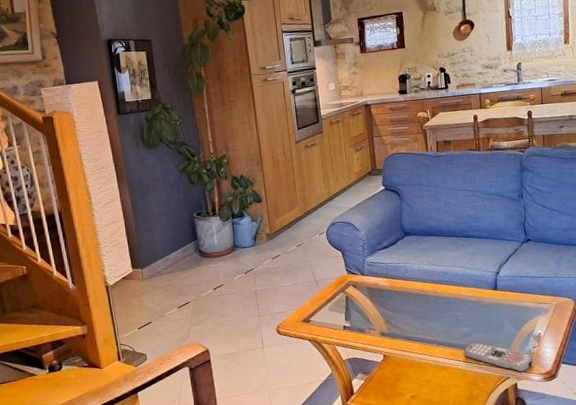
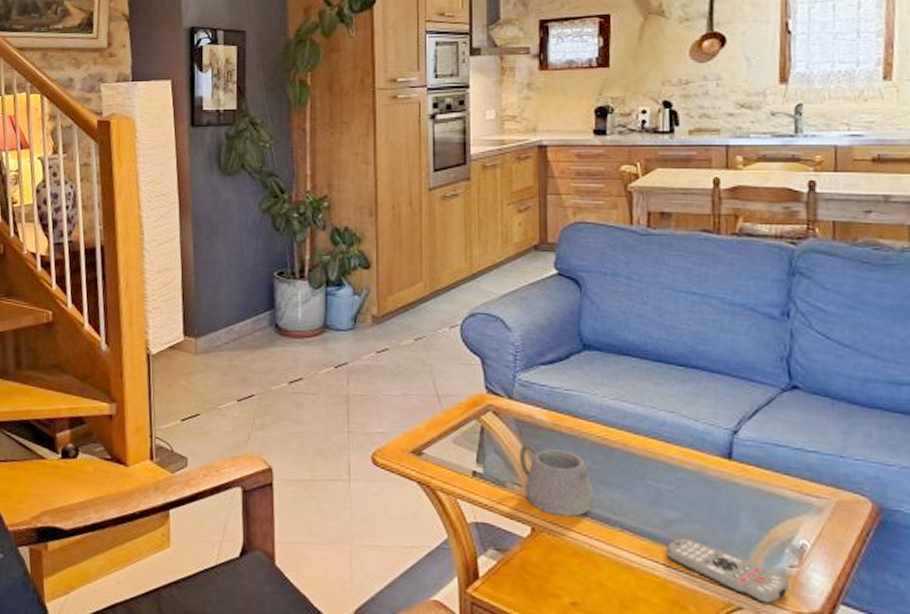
mug: none [371,302,420,345] -> present [519,443,593,518]

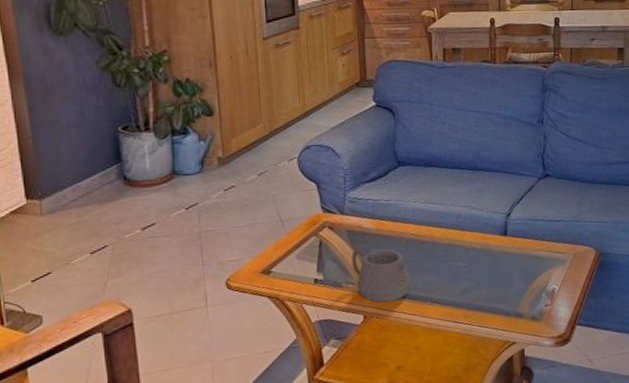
remote control: present [665,537,789,605] -> none [463,299,545,337]

